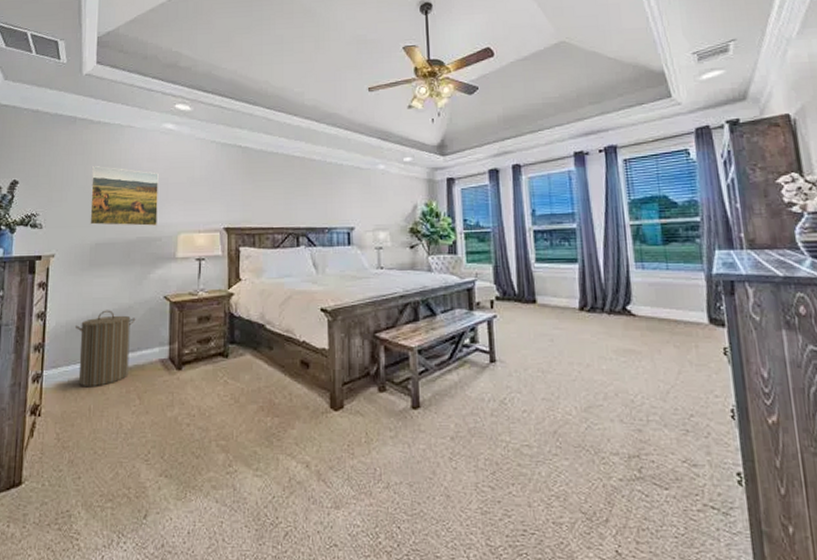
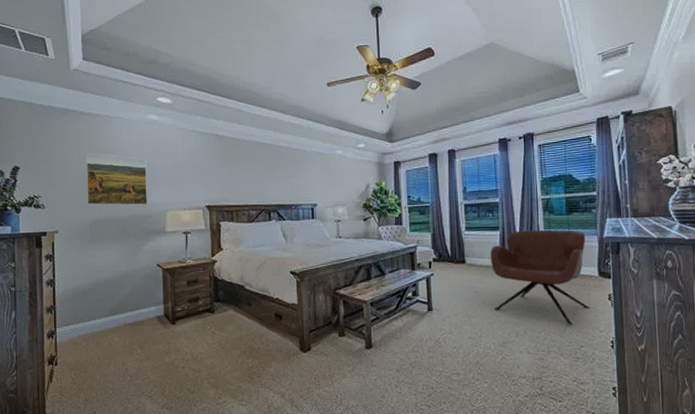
laundry hamper: present [76,310,136,386] -> none [82,276,134,340]
armchair: none [567,263,701,386] -> present [490,229,591,325]

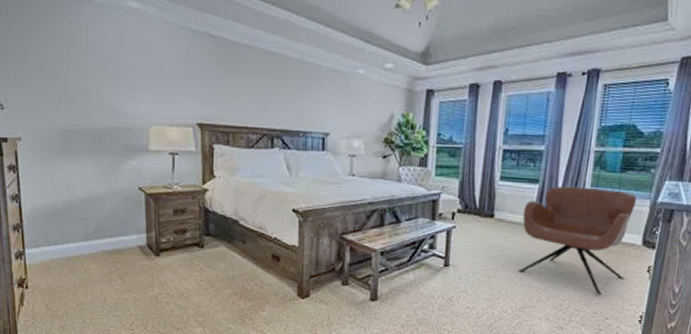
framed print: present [86,153,147,206] -> none [51,44,127,117]

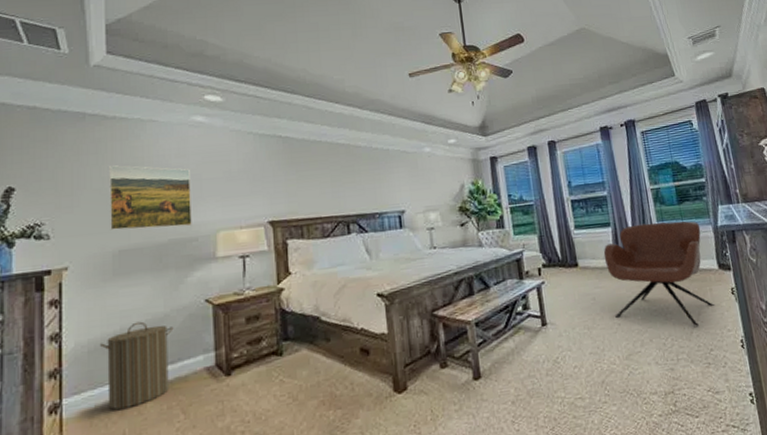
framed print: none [51,44,127,117] -> present [109,165,192,231]
laundry hamper: none [52,196,112,266] -> present [100,321,174,410]

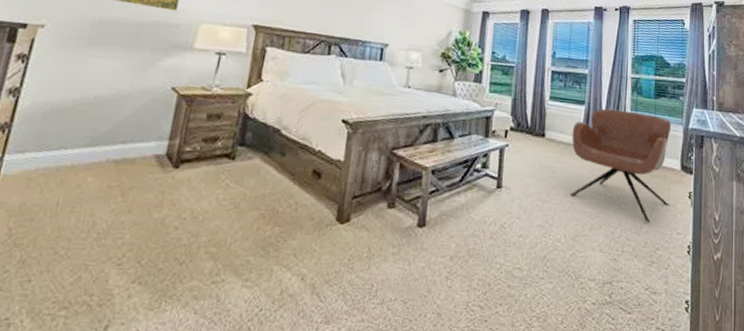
laundry hamper: present [100,321,174,410] -> none [48,94,134,178]

